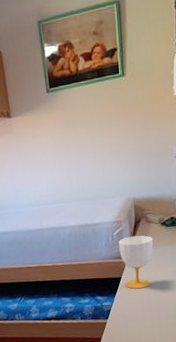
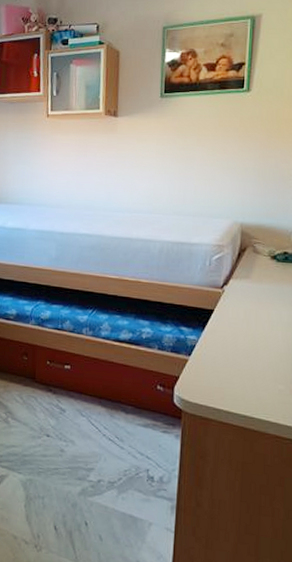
cup: present [119,235,154,289] -> none [216,264,259,328]

